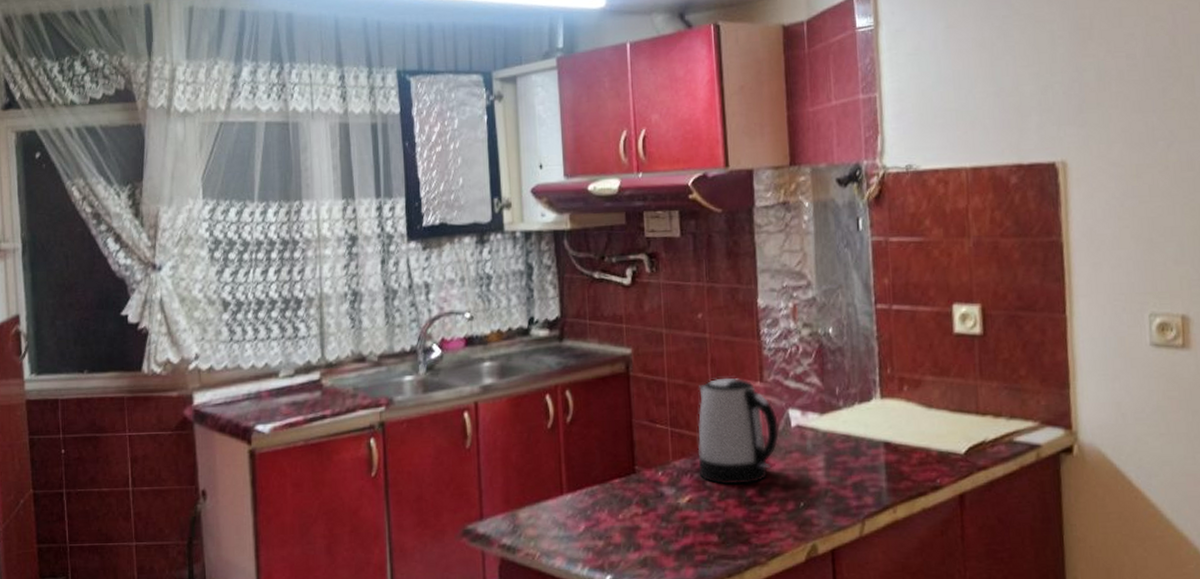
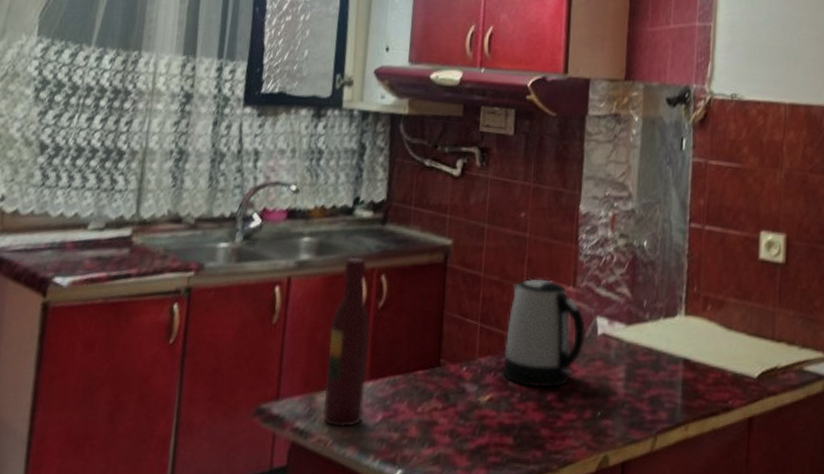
wine bottle: none [522,377,566,541] -> present [322,258,370,428]

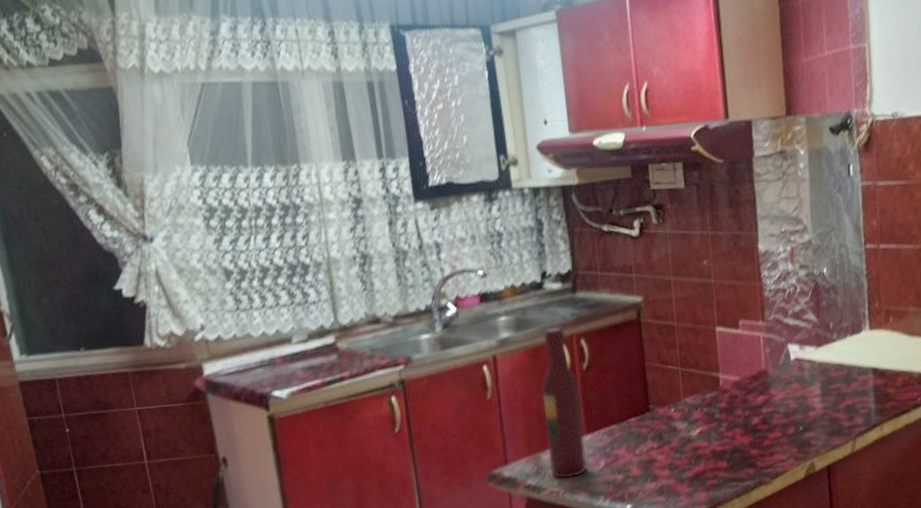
kettle: present [502,279,586,389] -> none [705,318,780,416]

